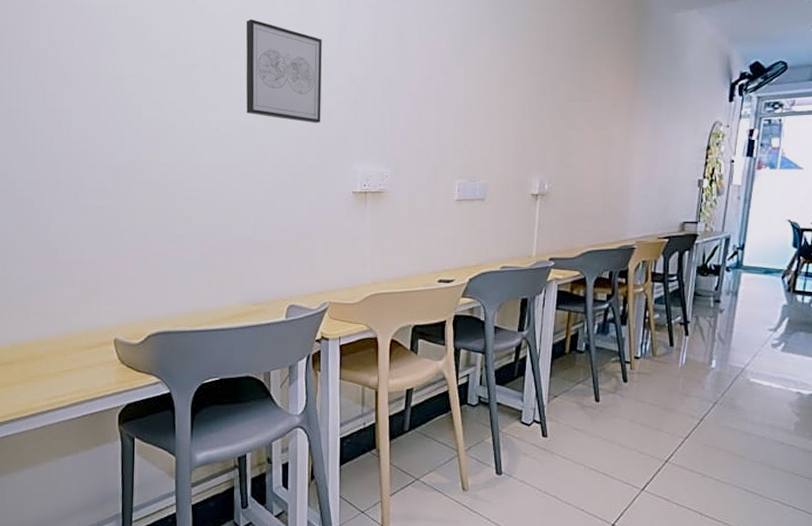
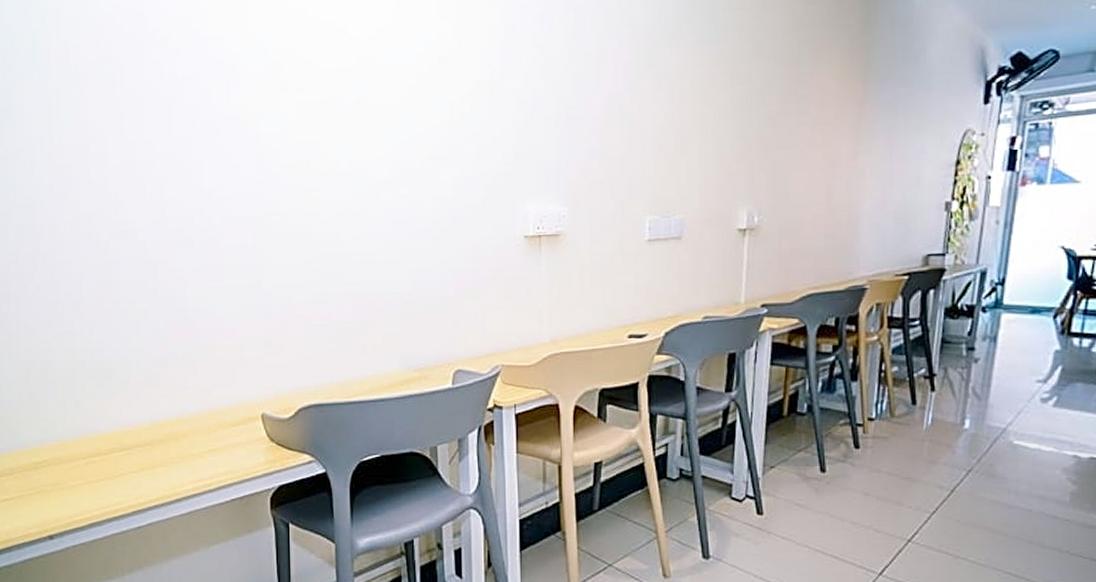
wall art: present [246,19,322,124] -> none [393,40,484,159]

